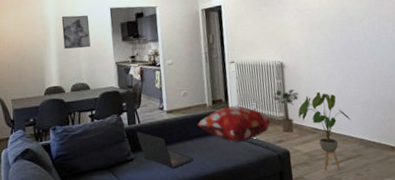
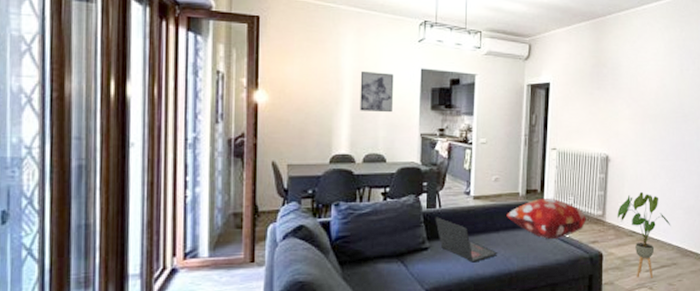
potted plant: present [272,89,299,133] -> none [593,185,621,233]

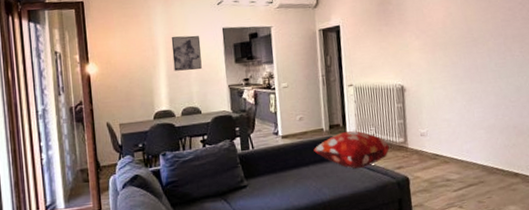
laptop: present [435,217,497,263] -> none [249,157,309,196]
house plant: present [617,191,671,279] -> none [418,116,474,198]

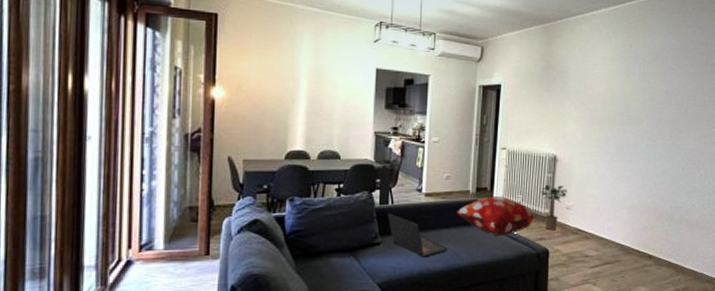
wall art: present [171,35,202,71] -> none [315,69,350,111]
laptop: none [249,157,309,196] -> present [387,213,447,258]
potted plant: none [392,114,420,159] -> present [540,184,568,231]

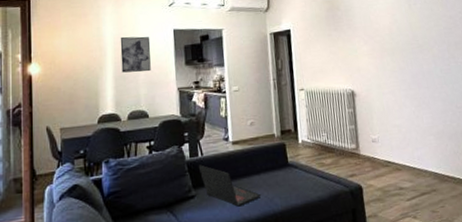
wall art: none [315,69,350,111] -> present [120,36,151,73]
decorative pillow: present [457,197,534,235] -> none [265,137,342,177]
potted plant: present [540,184,568,231] -> none [344,119,371,166]

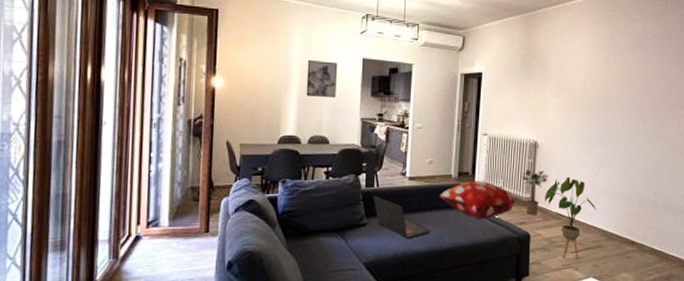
decorative pillow: none [265,137,342,177] -> present [439,181,515,219]
potted plant: none [344,119,371,166] -> present [521,169,548,215]
house plant: none [370,121,425,208] -> present [545,176,597,260]

